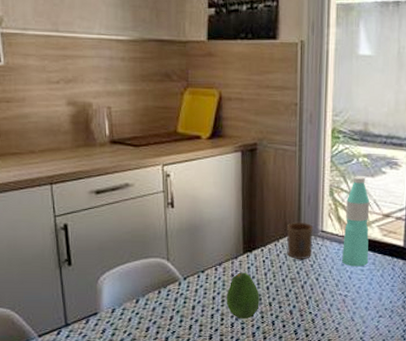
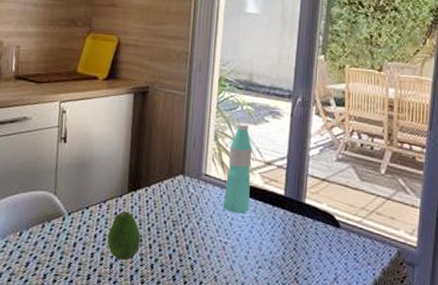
cup: present [286,221,313,260] -> none [169,163,197,203]

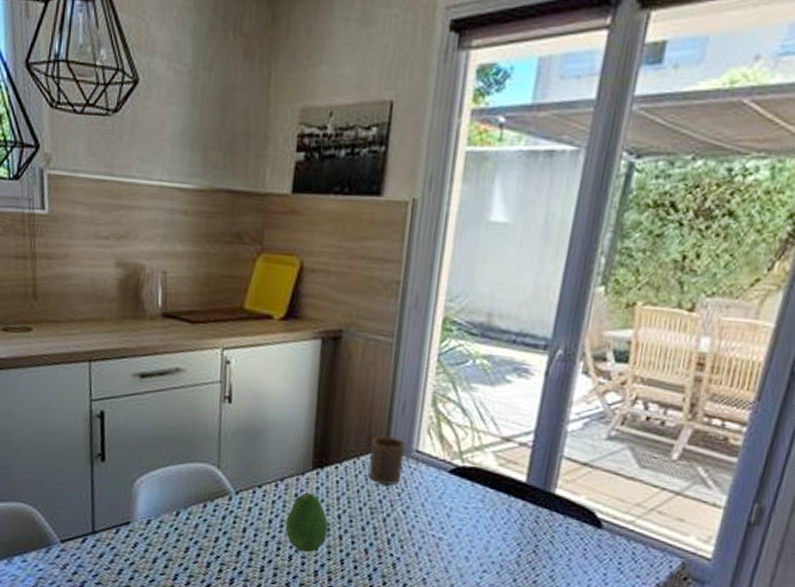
cup: none [169,163,197,203] -> present [367,435,406,486]
water bottle: present [223,123,253,214] -> none [439,382,486,503]

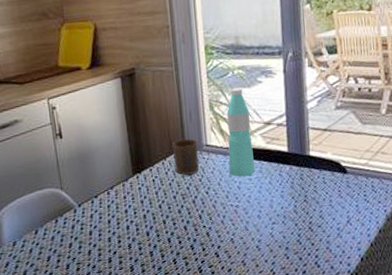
fruit: present [285,492,328,552] -> none [121,193,154,239]
water bottle: none [439,382,486,503] -> present [227,88,256,177]

